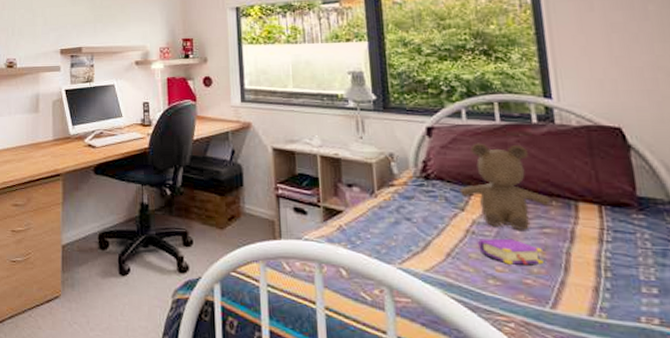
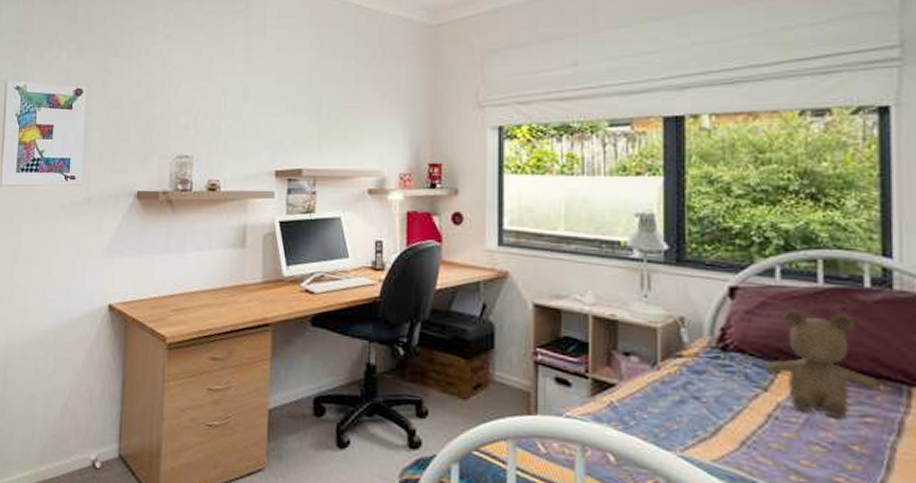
book: present [478,238,543,266] -> none [782,426,861,461]

